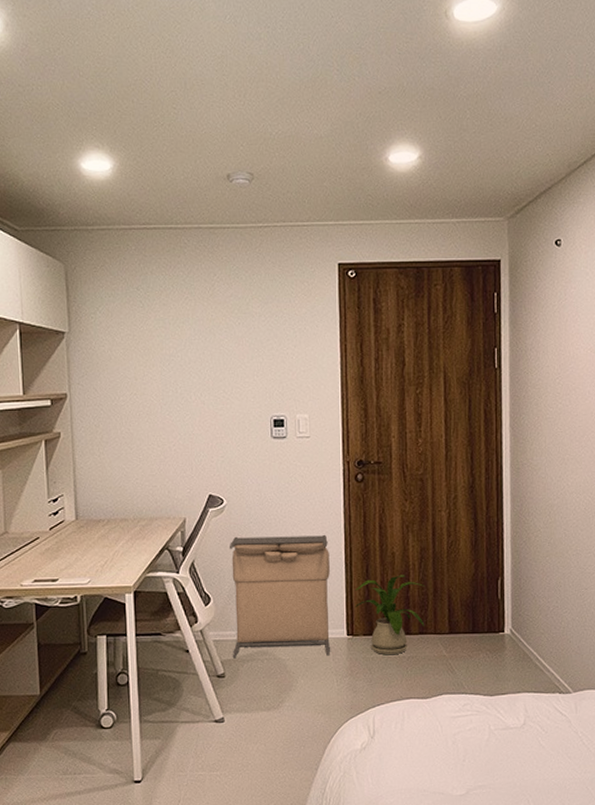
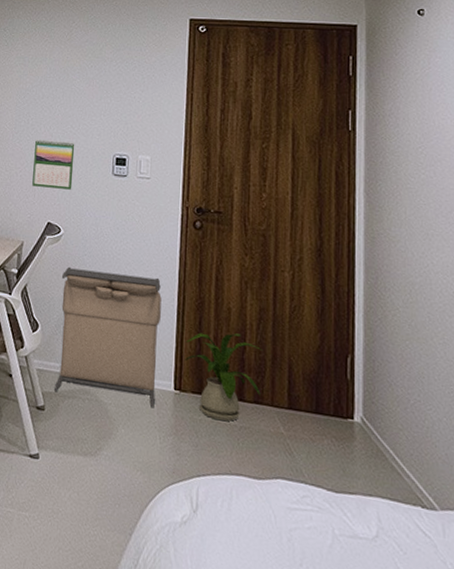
calendar: none [187,408,231,459] -> present [32,139,75,190]

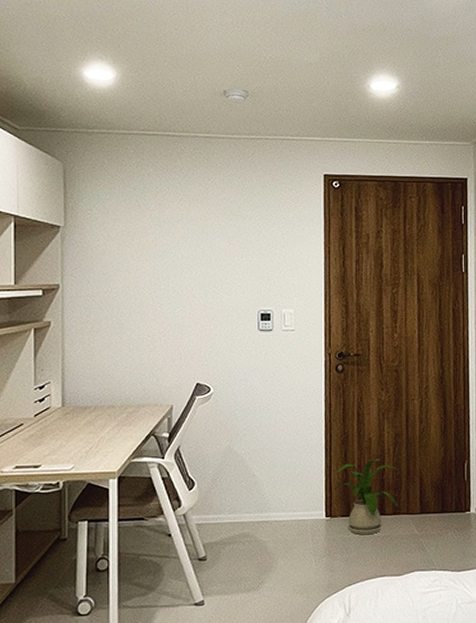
calendar: present [32,139,75,190] -> none [178,302,219,349]
laundry hamper: present [54,266,162,408] -> none [214,421,310,542]

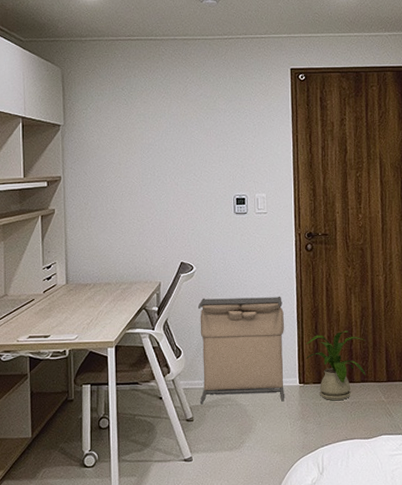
laundry hamper: none [214,421,310,542] -> present [197,296,284,405]

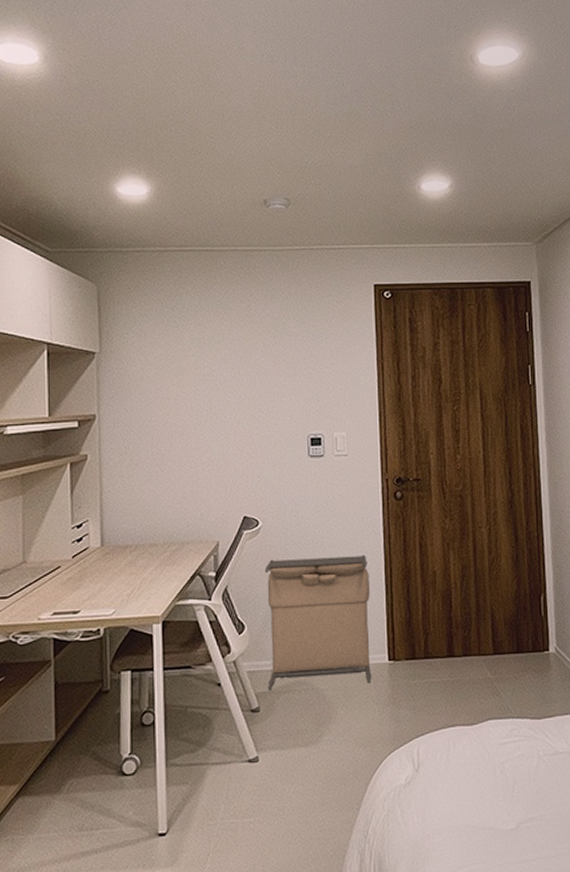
house plant: present [305,331,366,401] -> none [395,594,468,680]

